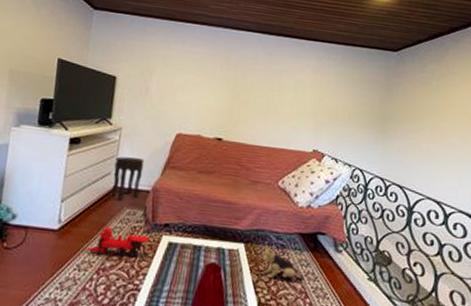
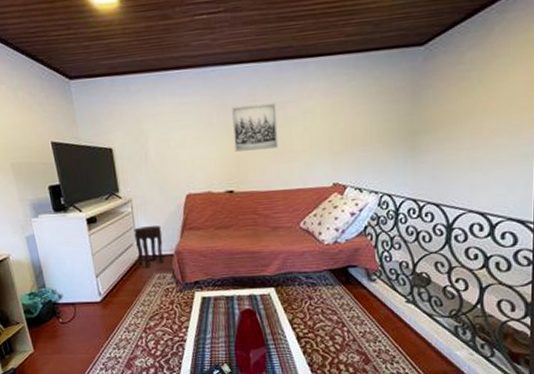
toy train: present [86,226,149,258] -> none [130,292,183,316]
wall art: none [230,65,274,108] -> present [232,103,279,152]
plush toy: present [262,247,305,279] -> none [294,287,340,315]

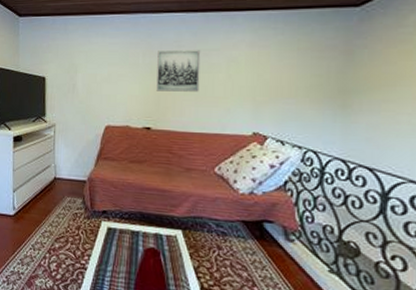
side table: present [133,226,164,267] -> none [52,150,79,189]

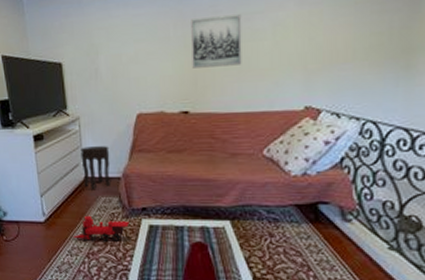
toy train: none [38,213,90,241] -> present [73,215,129,242]
side table: none [52,150,79,189] -> present [80,146,110,189]

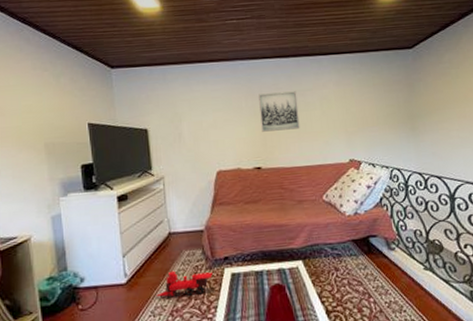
side table: present [80,146,110,189] -> none [164,202,194,244]

